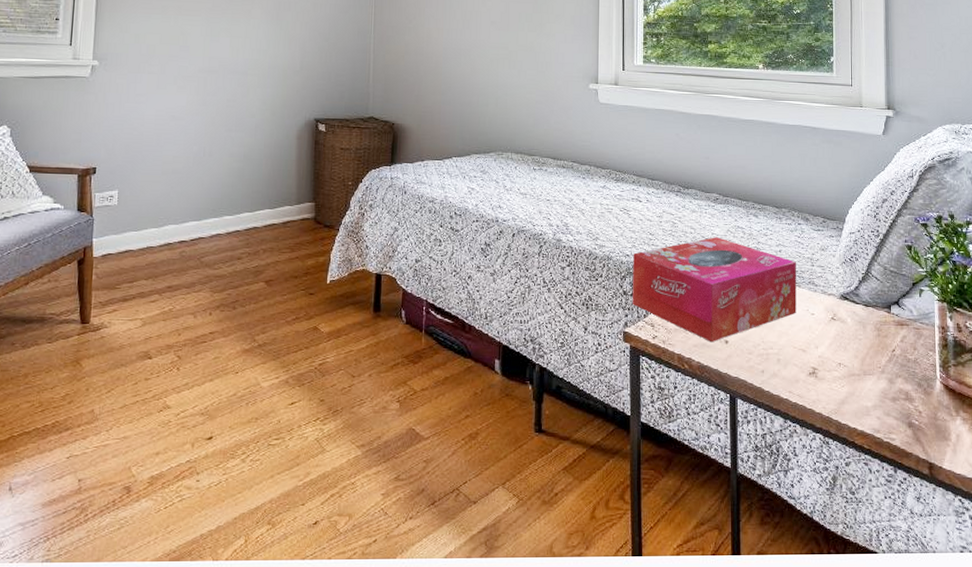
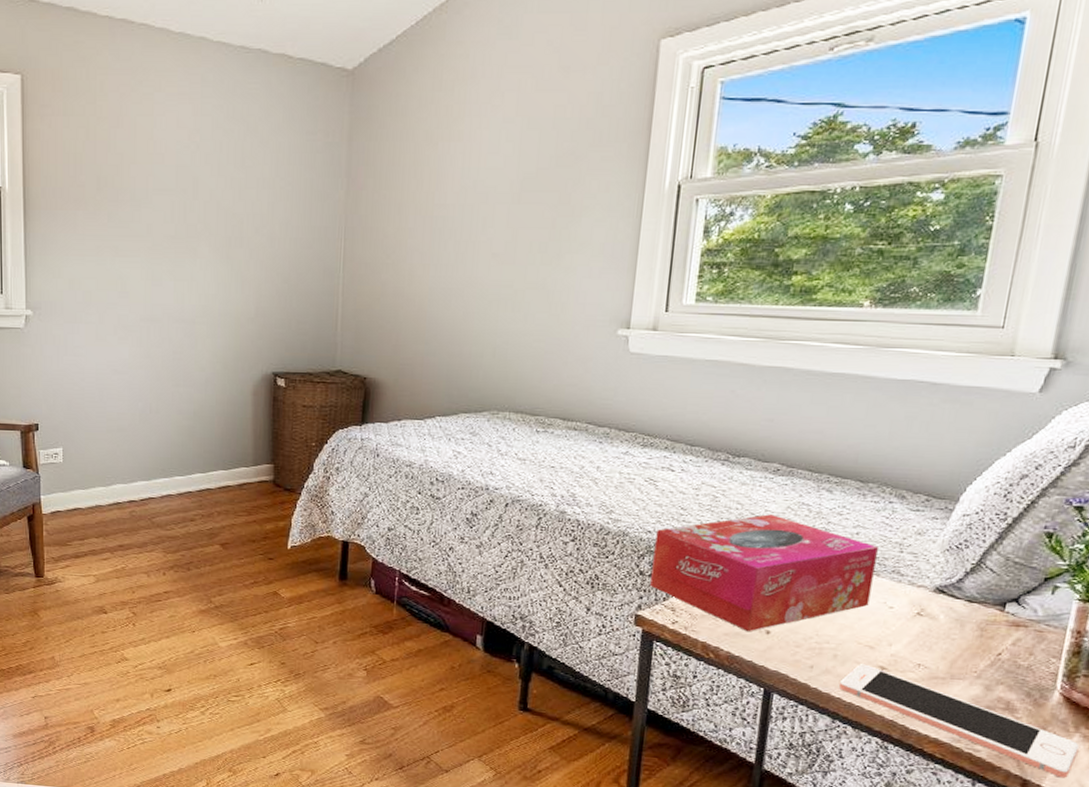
cell phone: none [786,366,962,459] -> present [839,664,1080,778]

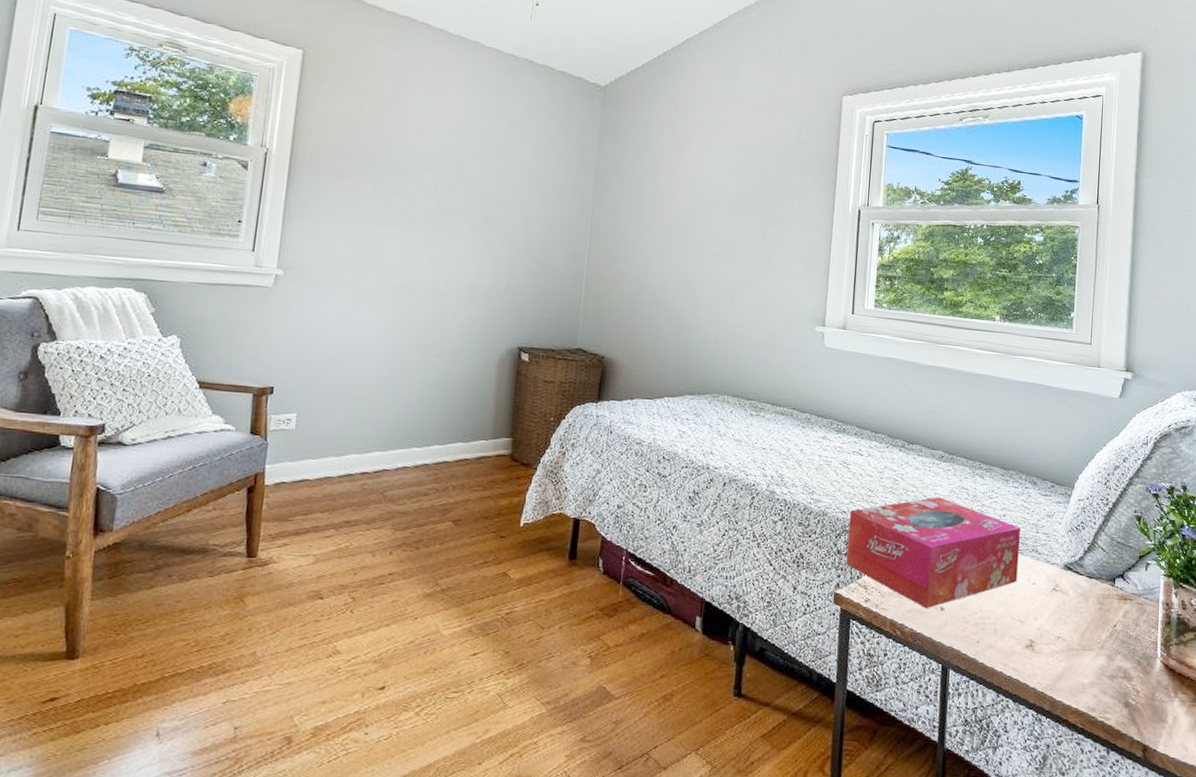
cell phone: present [839,664,1080,778] -> none [1001,638,1179,742]

